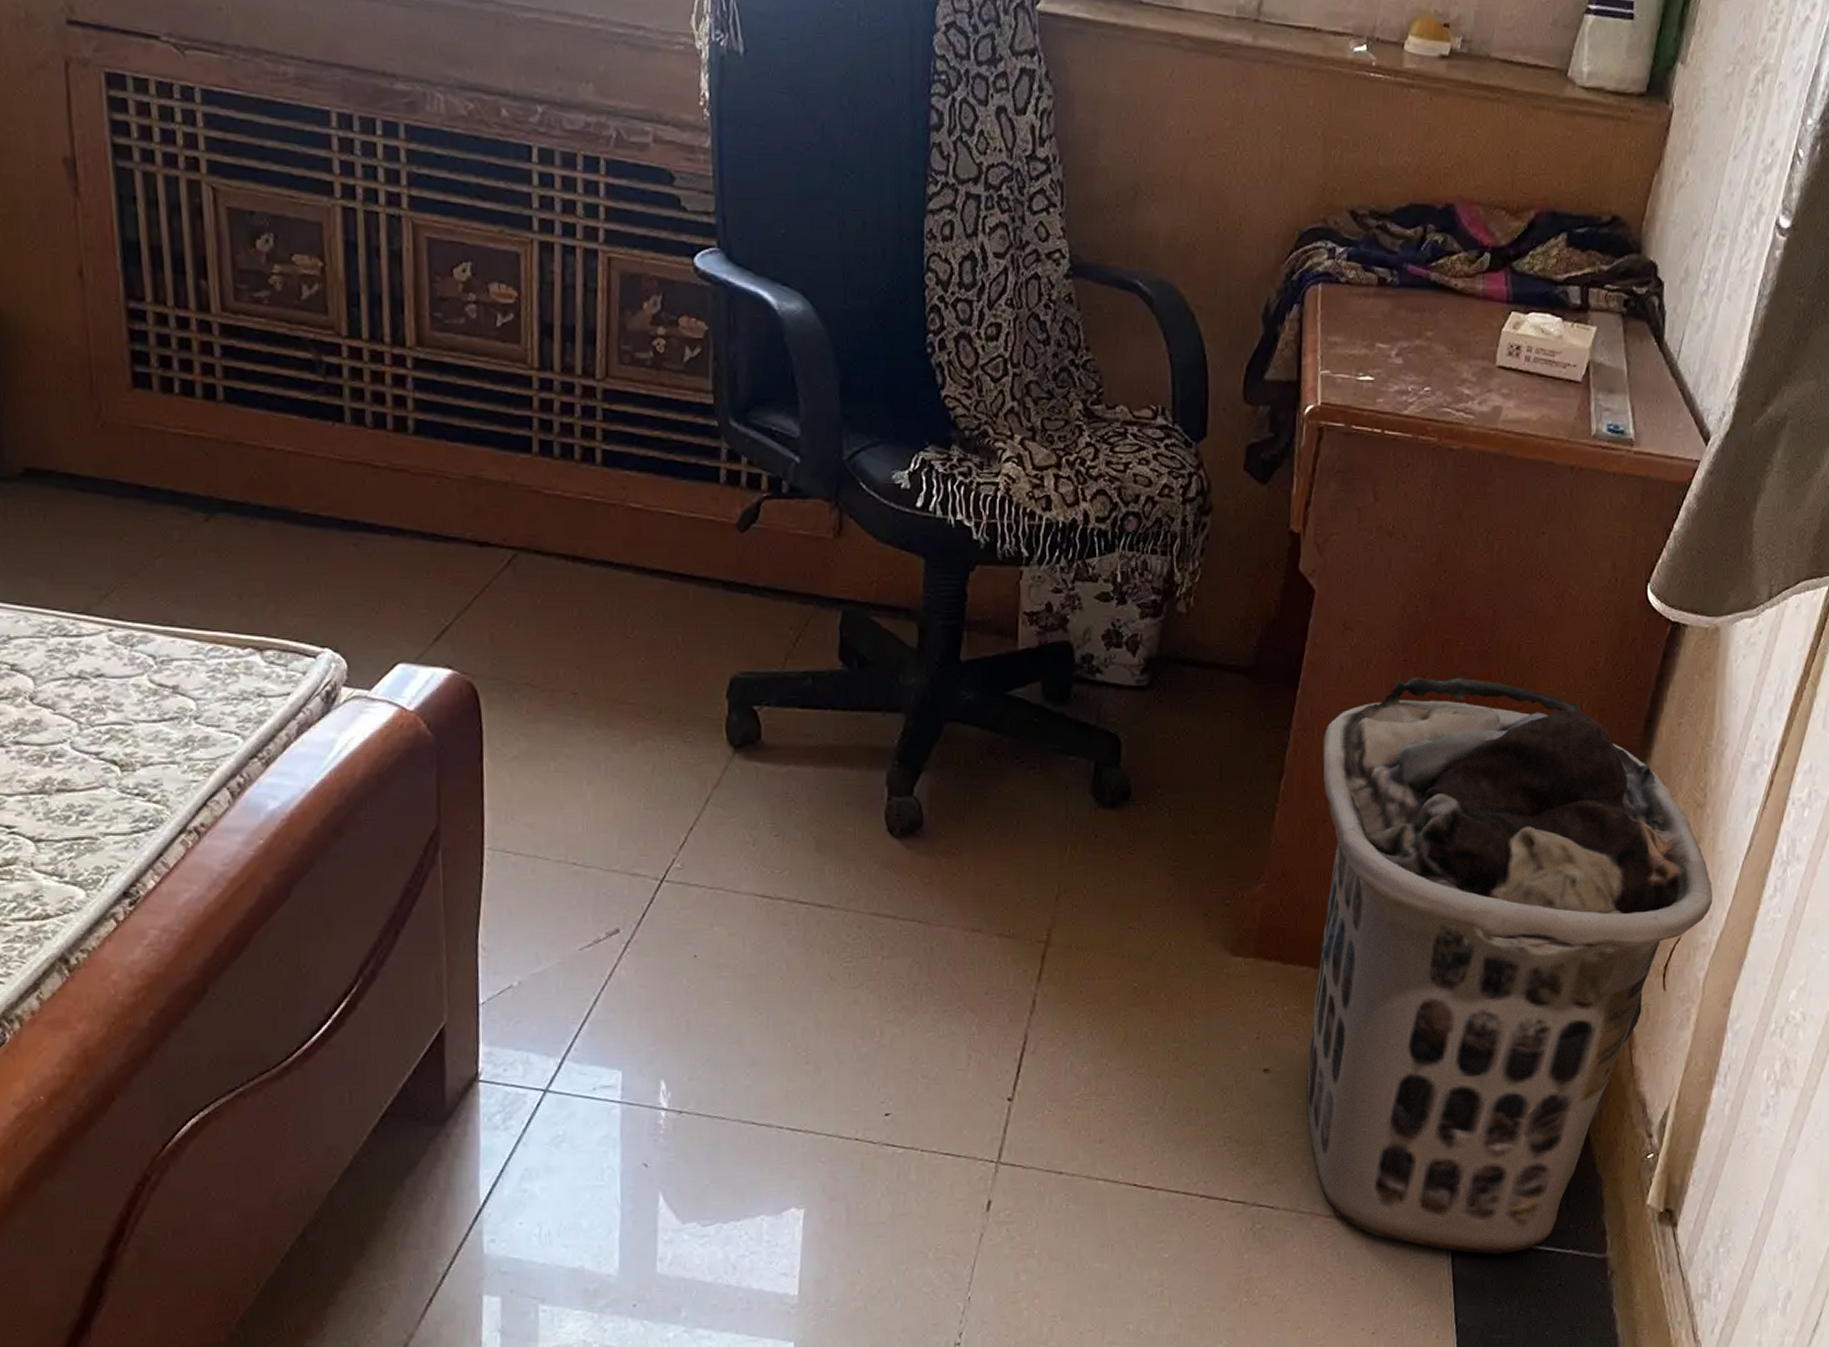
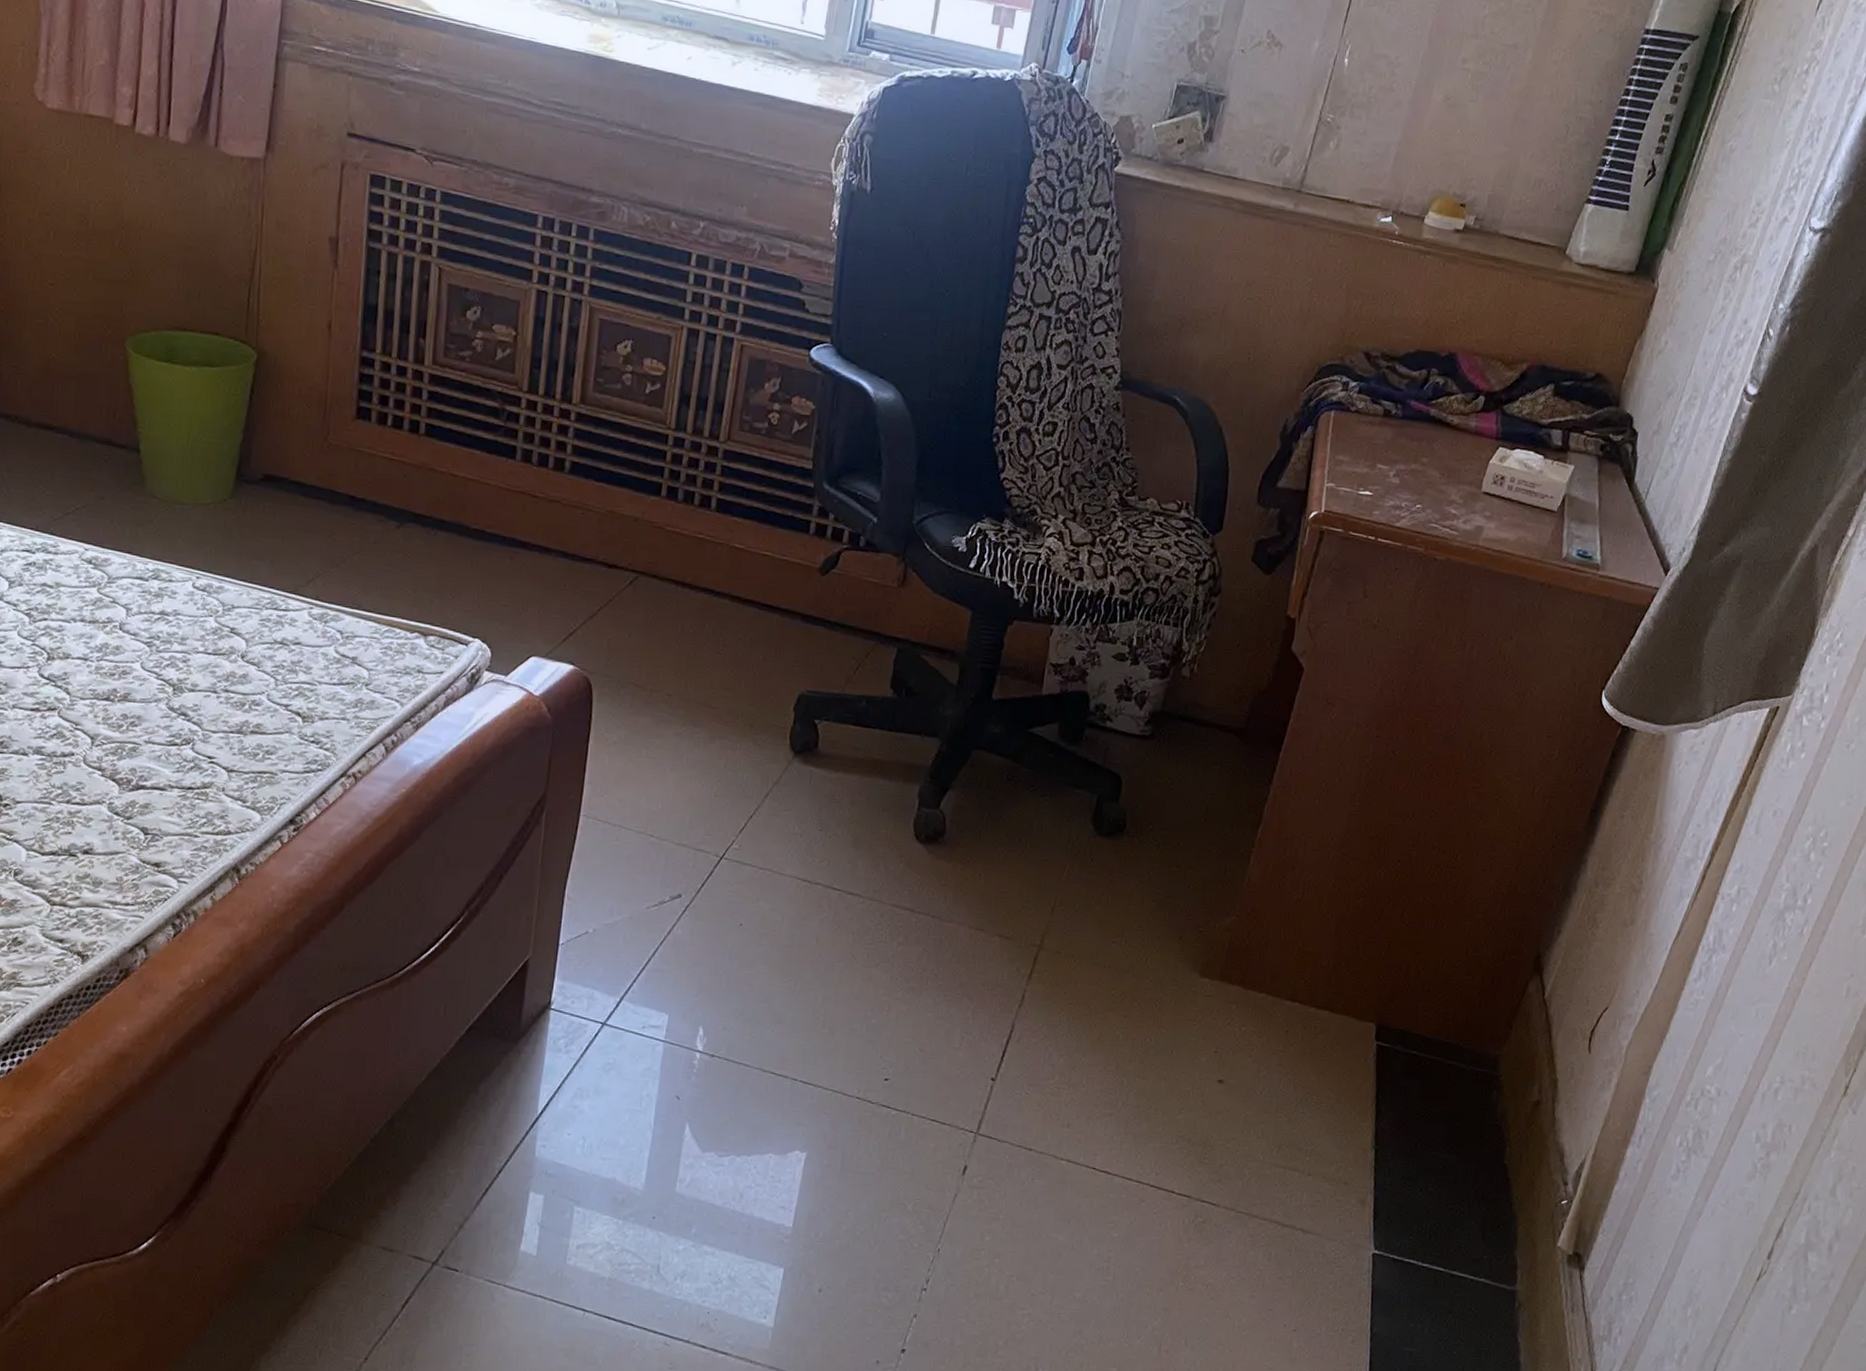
clothes hamper: present [1307,677,1713,1255] -> none [1252,751,1642,1275]

